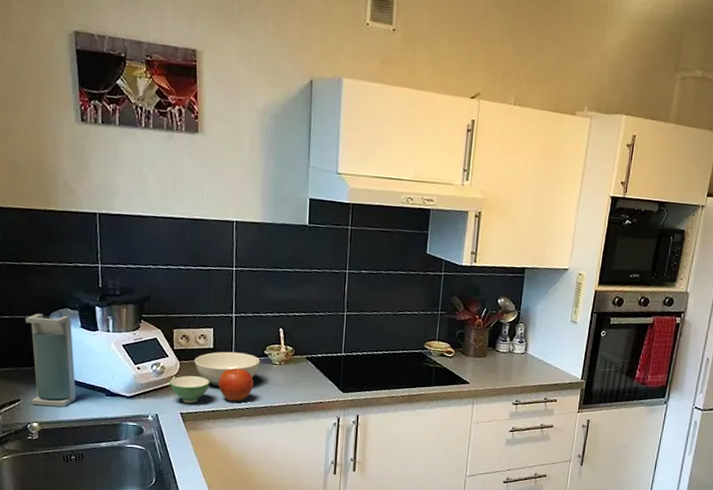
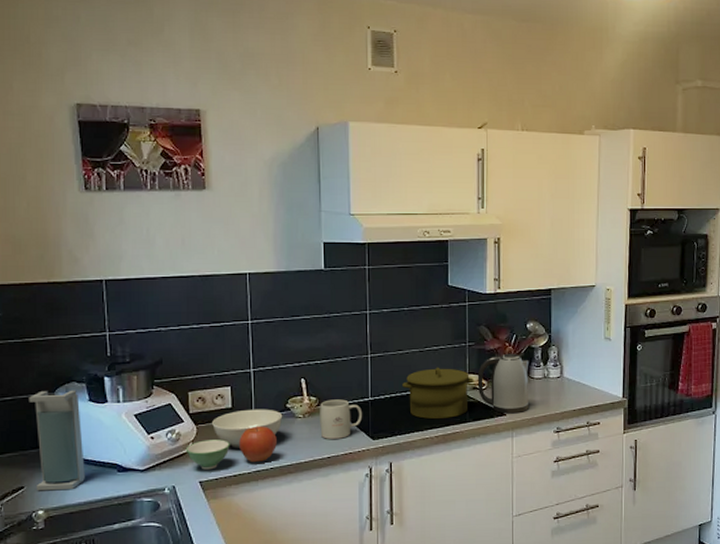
mug: none [294,351,335,388] -> present [320,399,363,439]
cooking pot: none [374,331,442,380] -> present [403,367,473,419]
kettle: none [445,325,497,383] -> present [477,353,529,414]

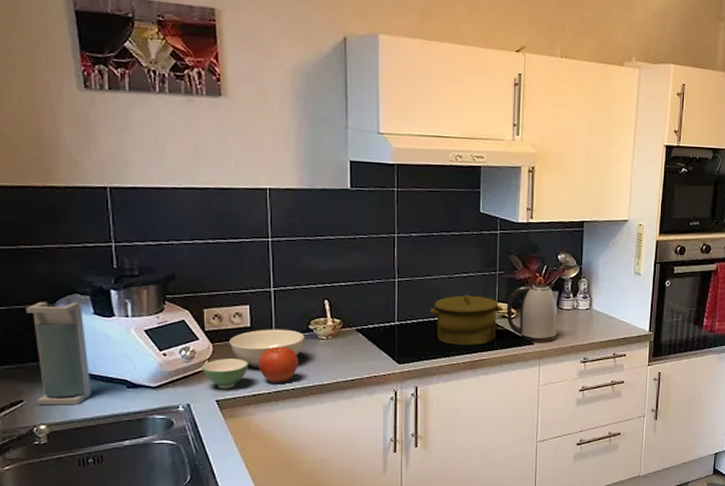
mug: present [320,399,363,439] -> none [344,322,389,362]

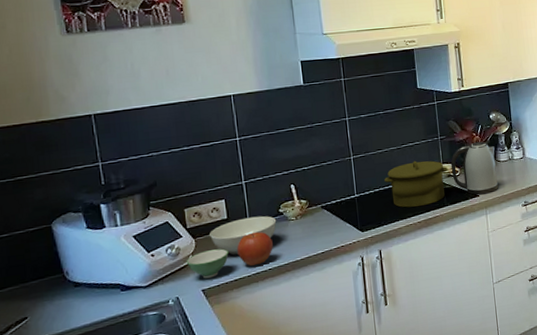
soap dispenser: present [26,301,91,406] -> none [26,219,89,320]

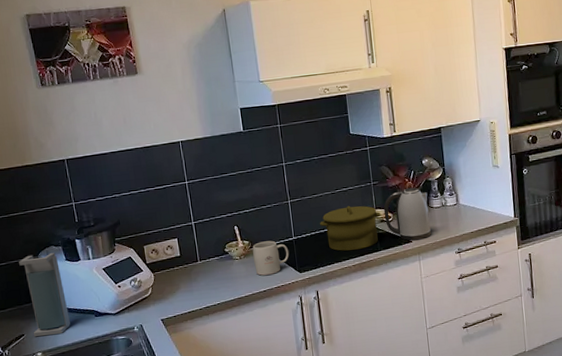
soap dispenser: none [26,219,89,320] -> present [19,252,70,337]
bowl: present [186,248,229,279] -> none [147,283,183,310]
bowl: present [210,216,277,255] -> none [166,254,223,289]
fruit: present [237,232,273,266] -> none [189,269,221,300]
mug: none [310,199,351,237] -> present [252,240,290,276]

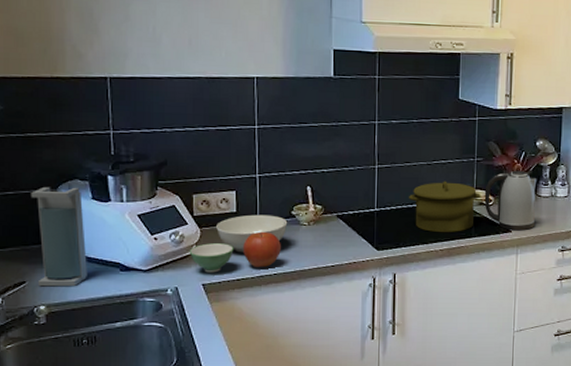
bowl: none [147,283,183,310] -> present [189,243,234,273]
bowl: none [166,254,223,289] -> present [216,214,288,253]
fruit: none [189,269,221,300] -> present [243,231,281,267]
mug: present [252,240,290,276] -> none [325,208,368,248]

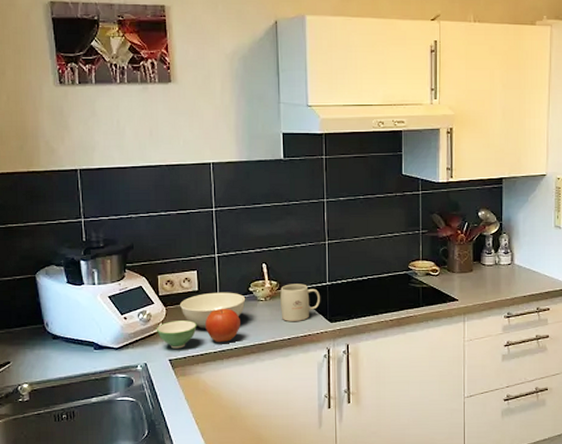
soap dispenser: present [31,186,87,287] -> none [13,272,65,366]
mug: none [325,208,368,248] -> present [280,284,321,321]
cooking pot: present [409,181,480,232] -> none [359,253,427,303]
kettle: present [484,170,537,231] -> none [430,240,481,299]

